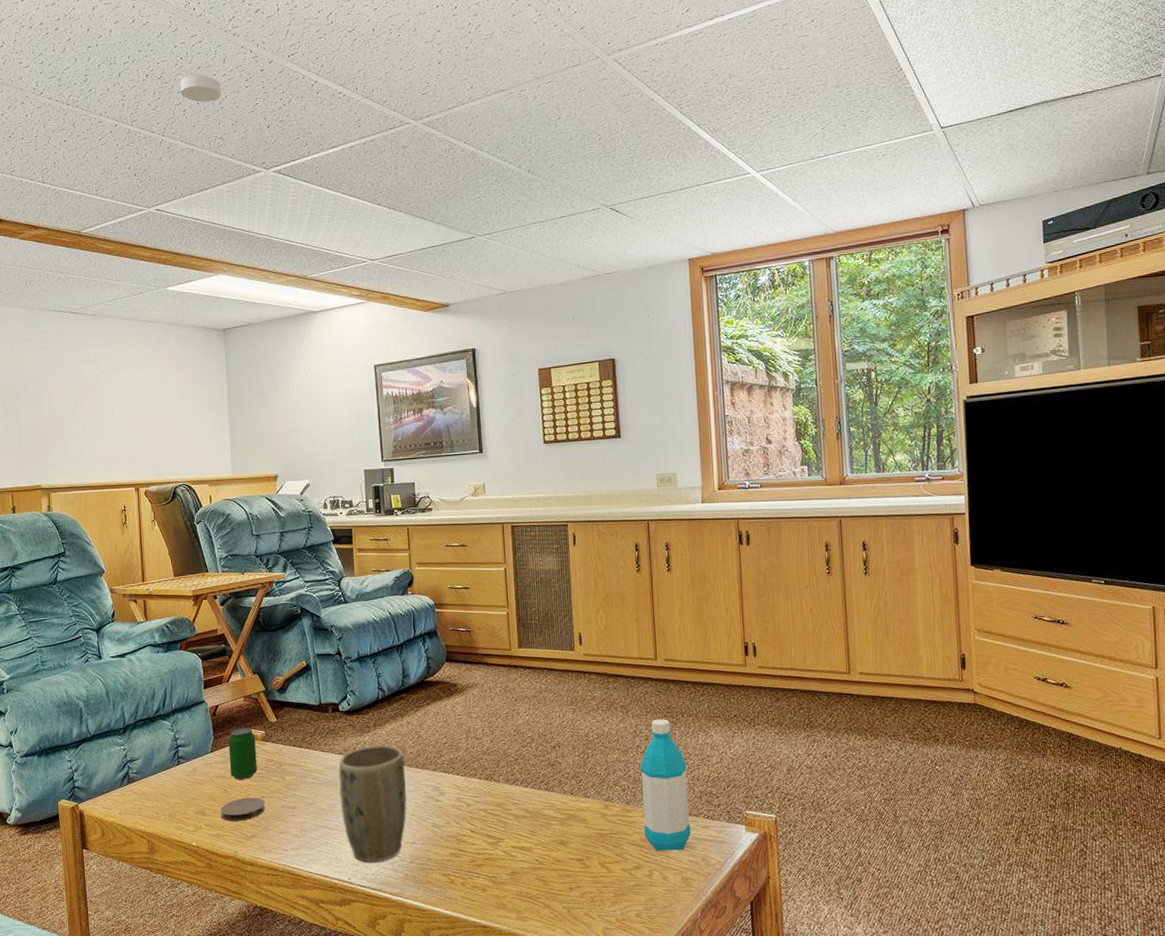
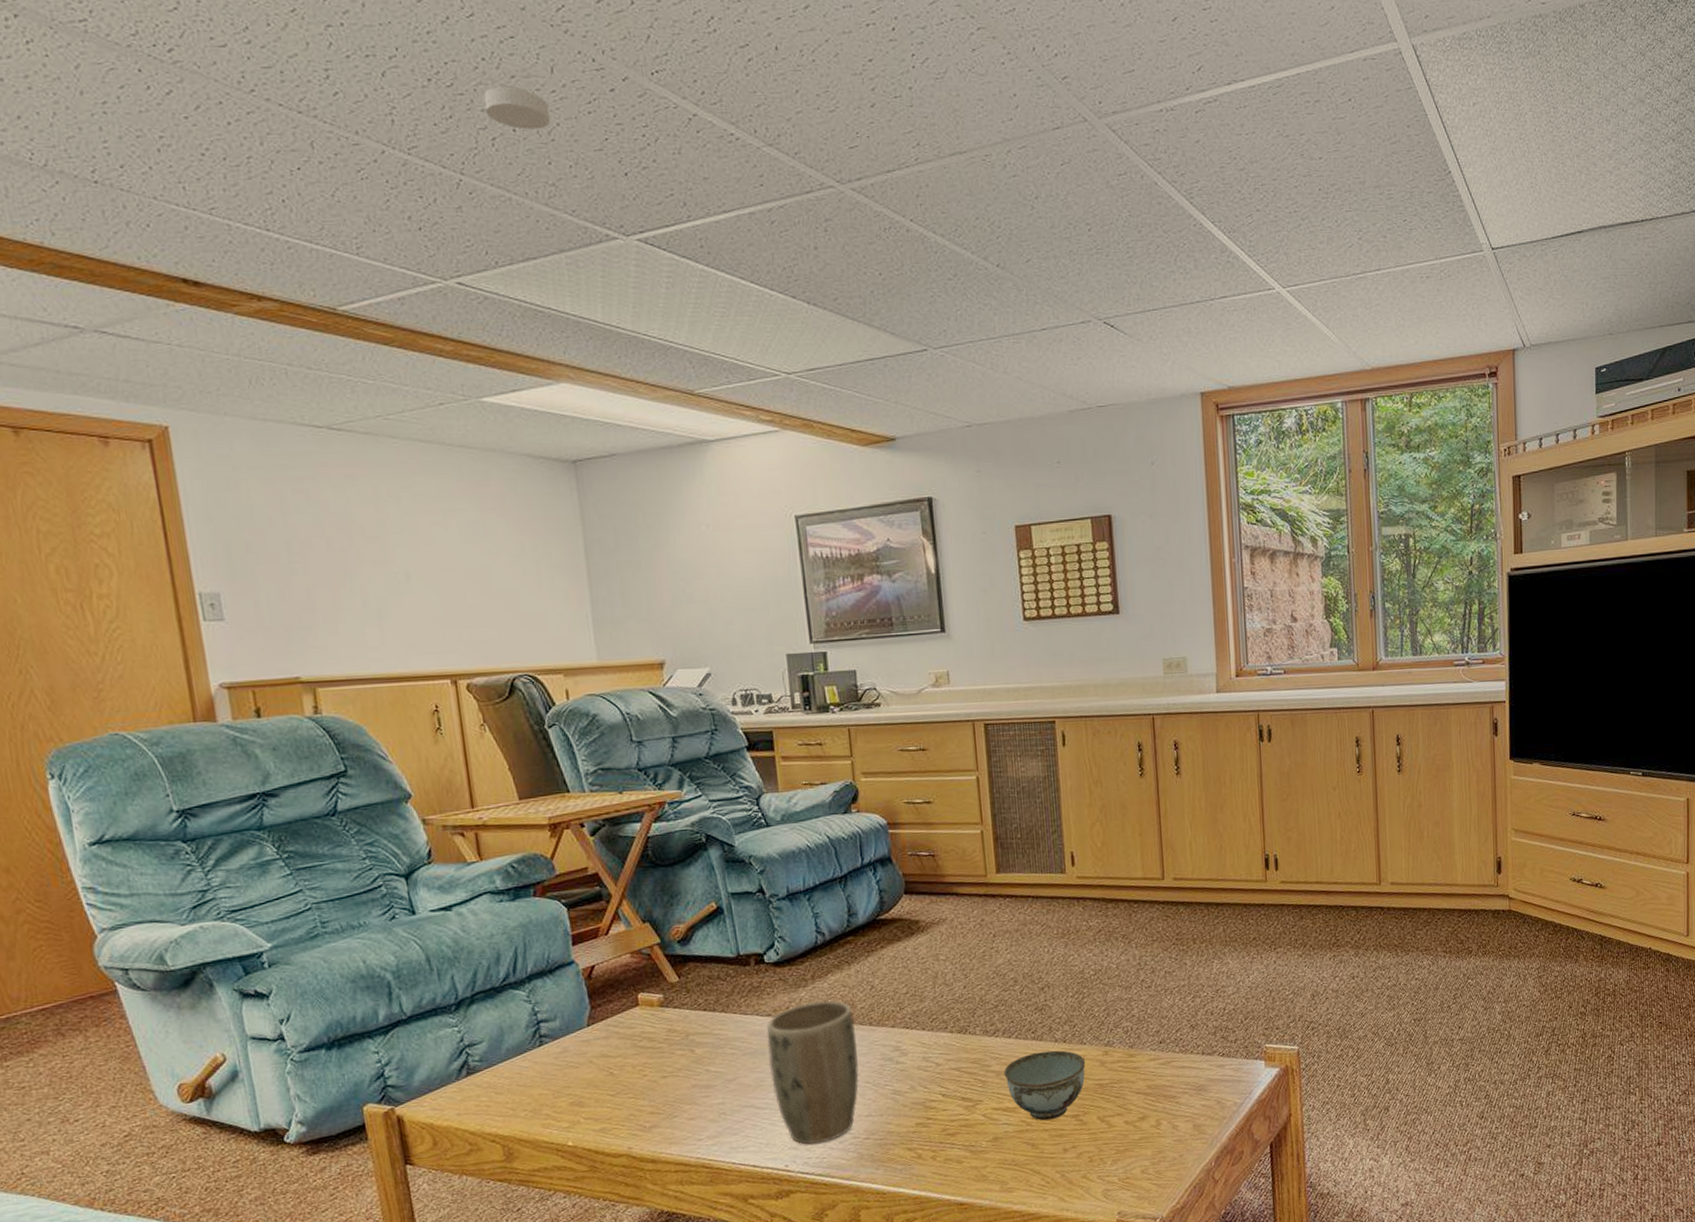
coaster: present [220,797,266,821] -> none [605,1078,669,1111]
beverage can: present [228,727,257,780] -> none [611,991,655,1058]
bowl: none [521,801,589,861] -> present [1004,1050,1086,1121]
water bottle: present [640,718,691,851] -> none [1145,947,1204,1098]

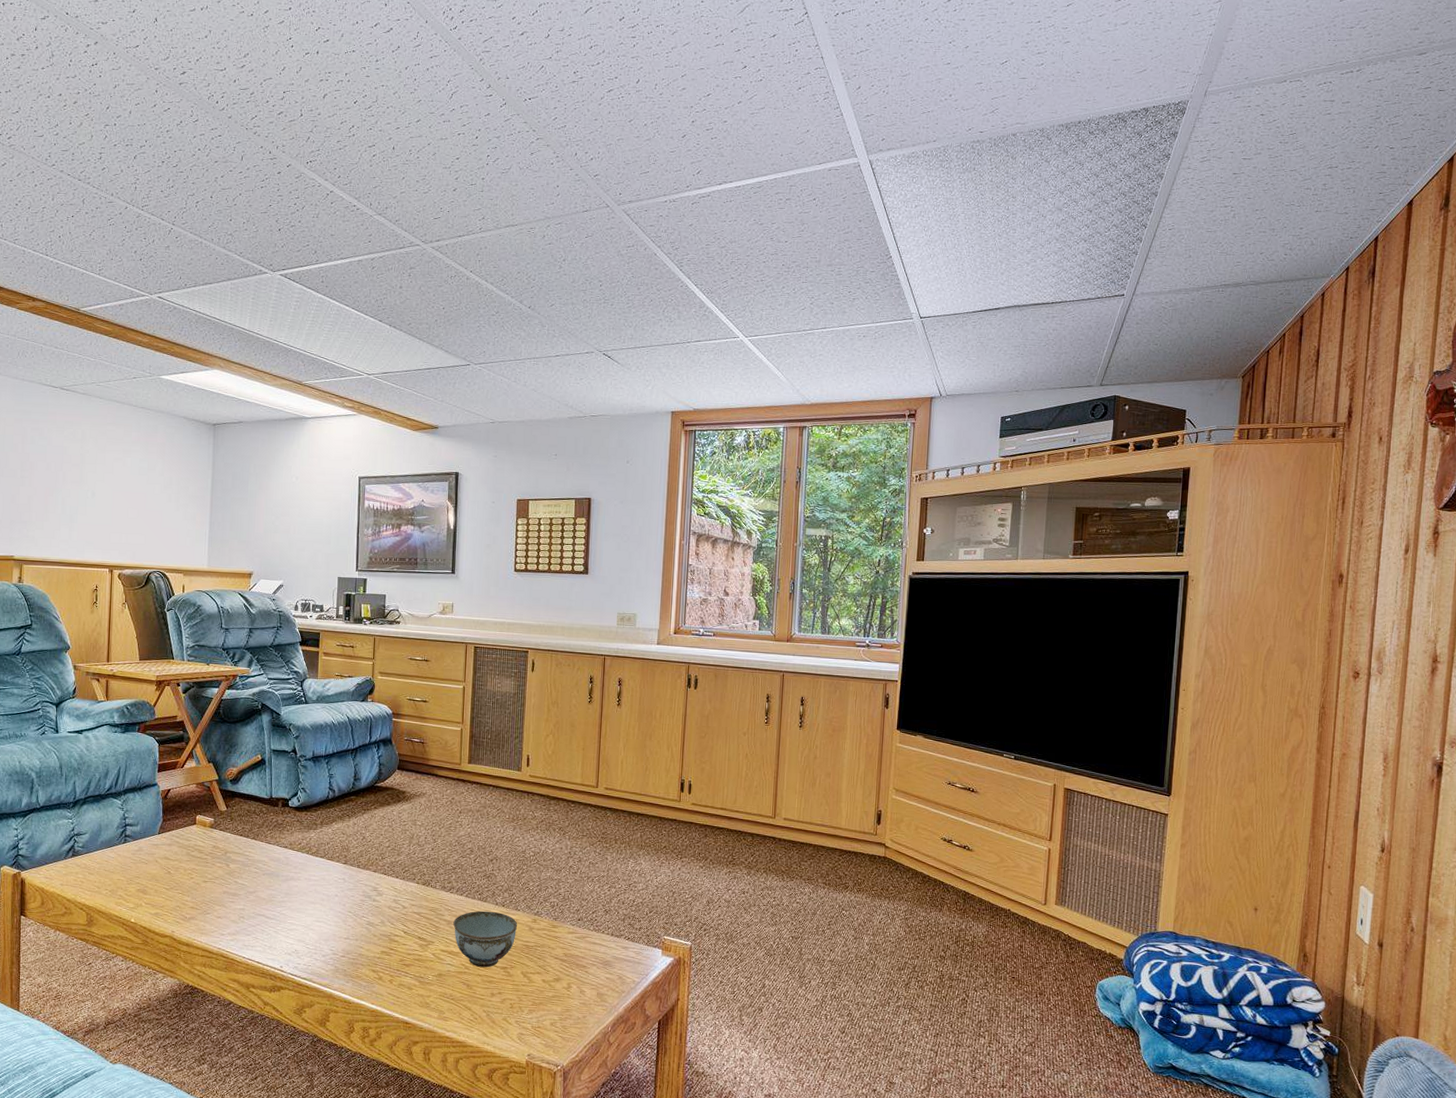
smoke detector: present [483,84,550,130] -> none [195,166,236,197]
plant pot: present [767,1000,860,1145] -> none [280,841,347,954]

